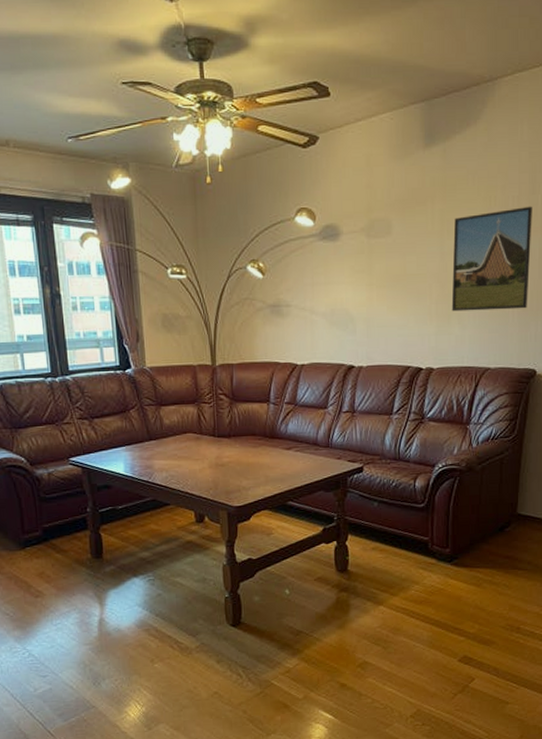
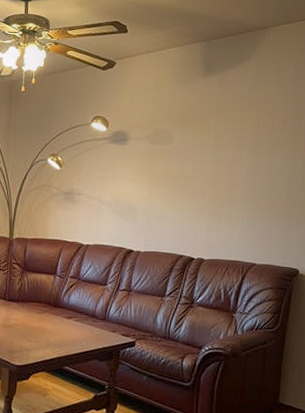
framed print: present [451,206,532,312] -> none [222,129,296,215]

